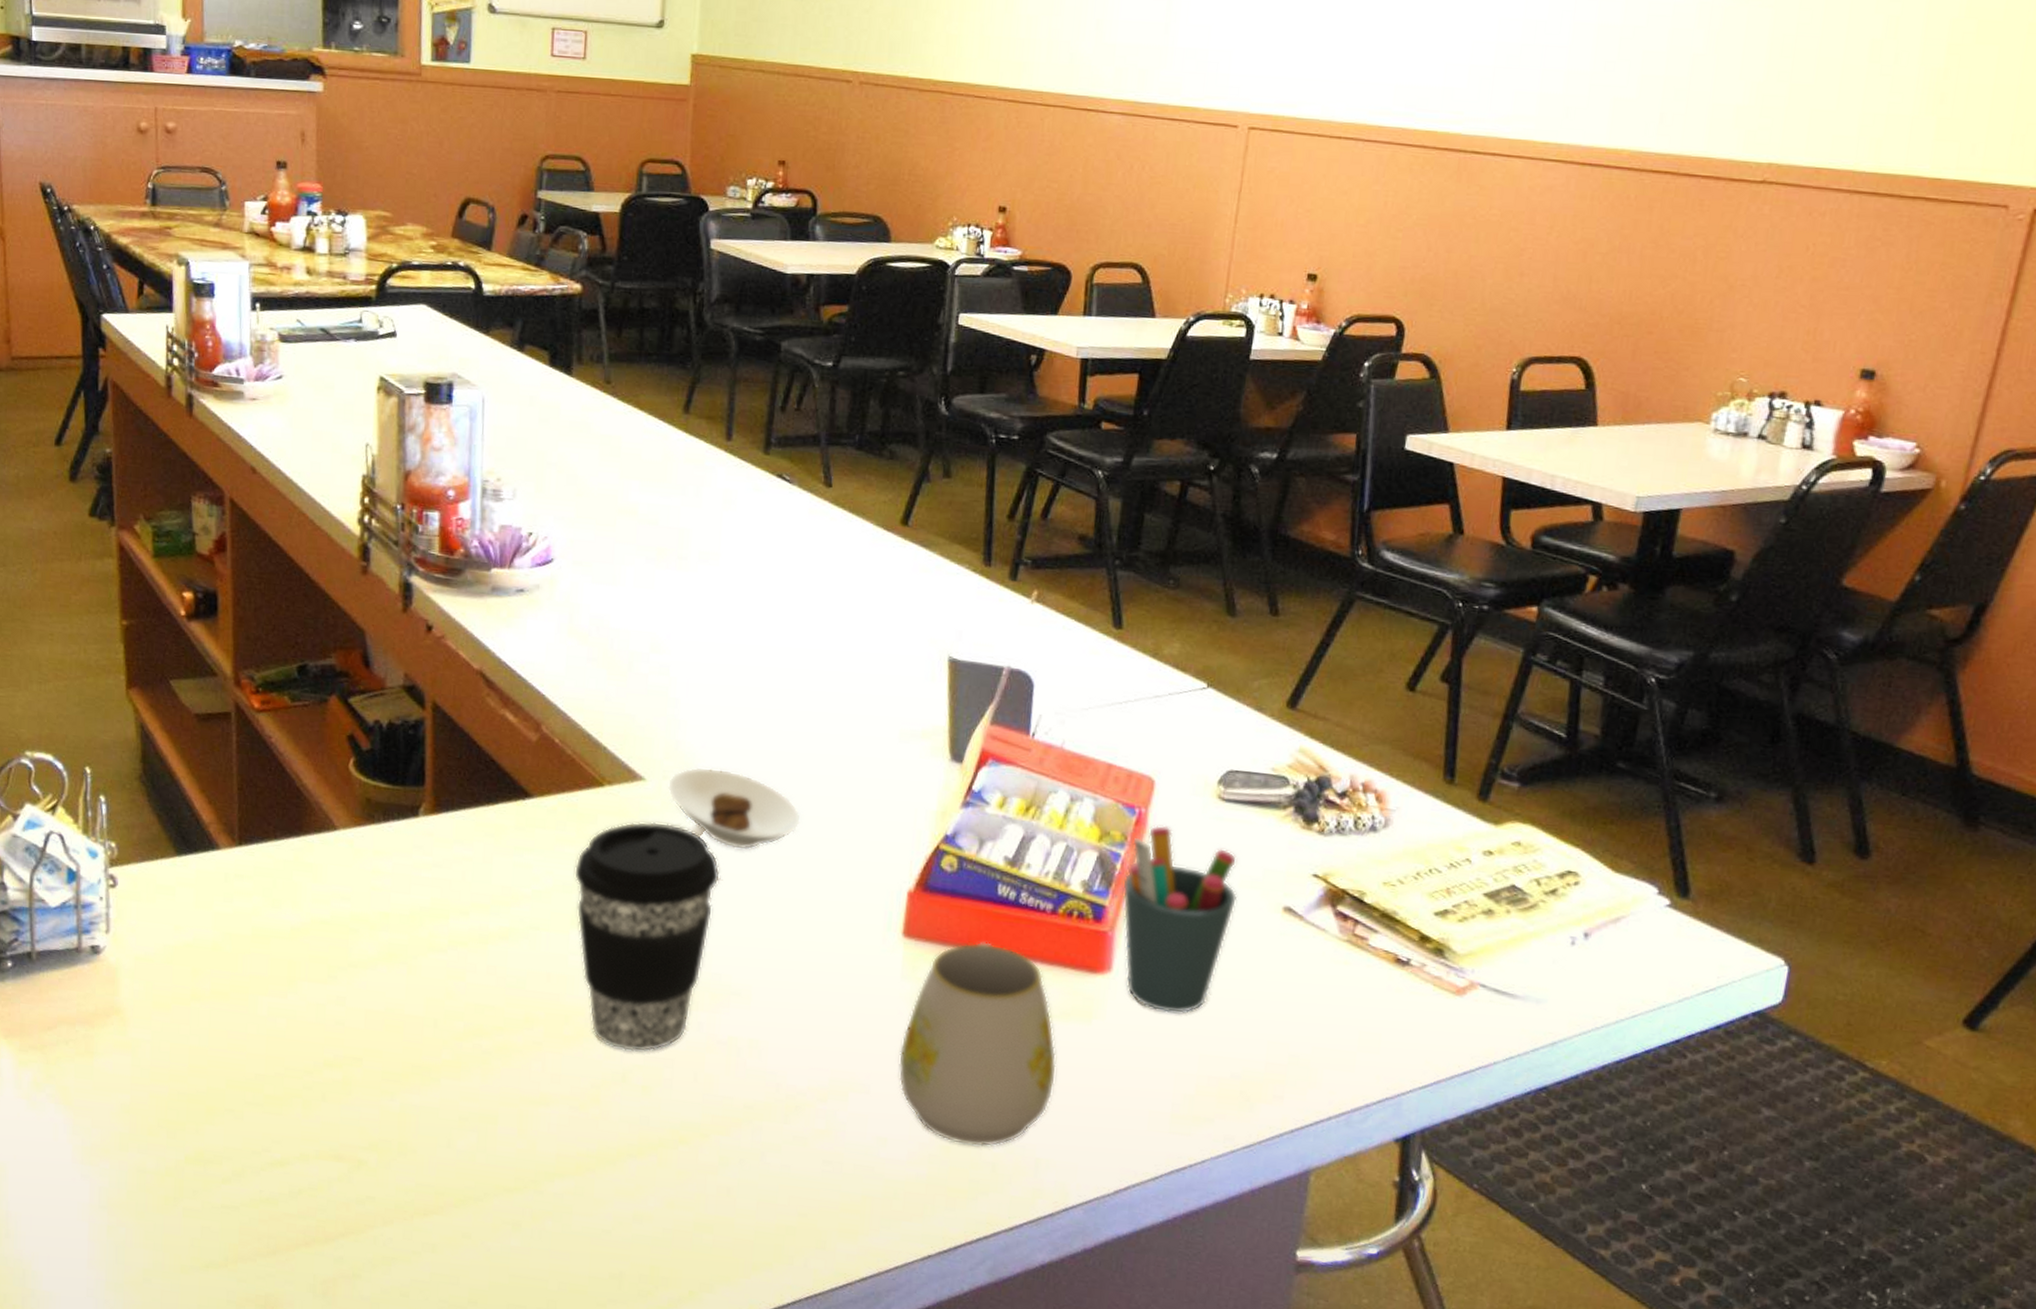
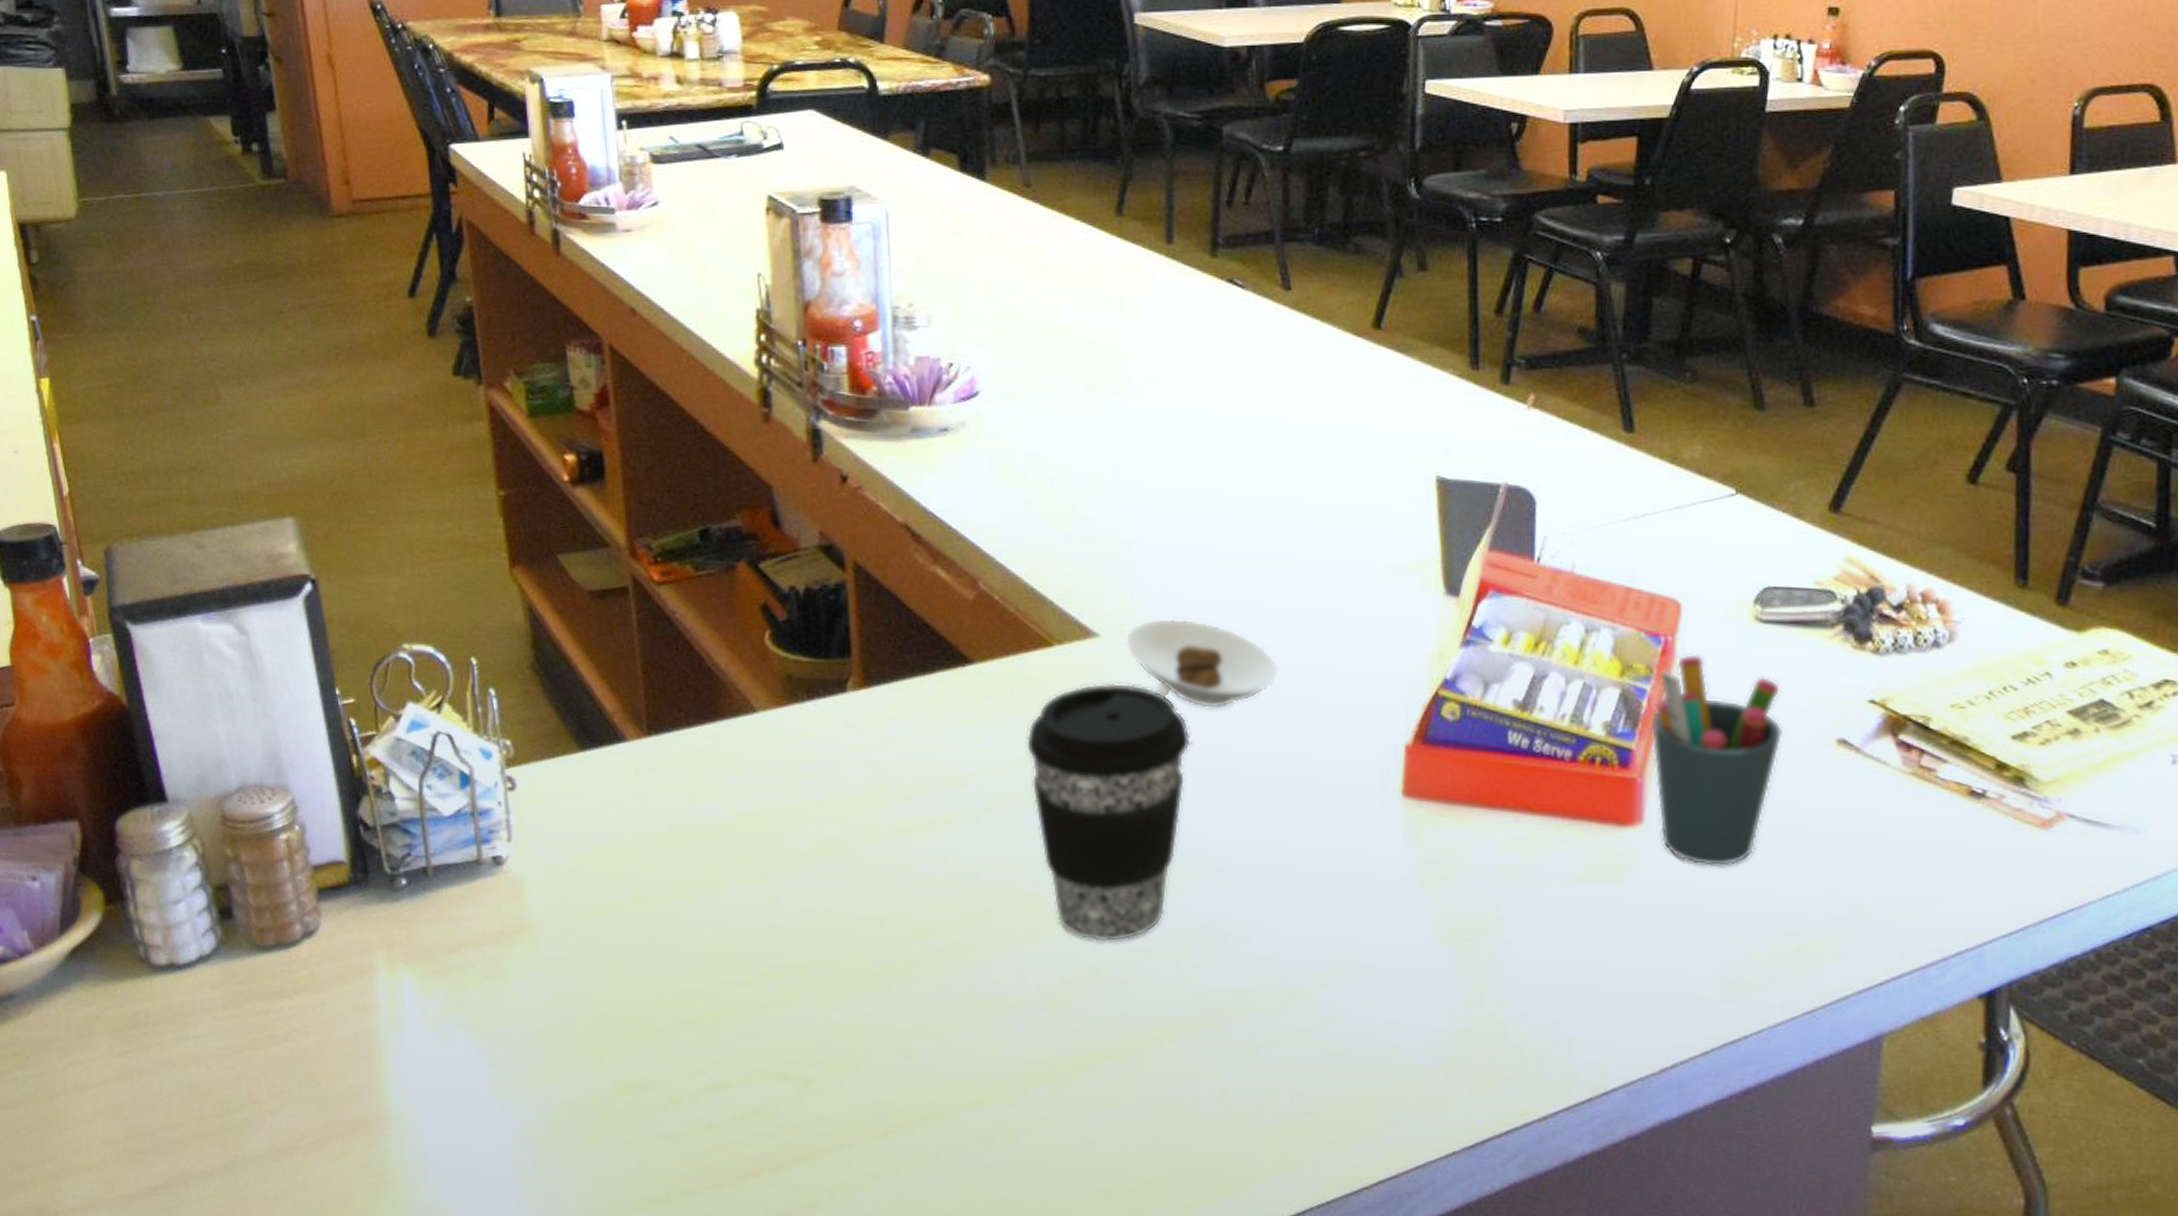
mug: present [898,941,1057,1147] -> none [1406,797,1586,1029]

